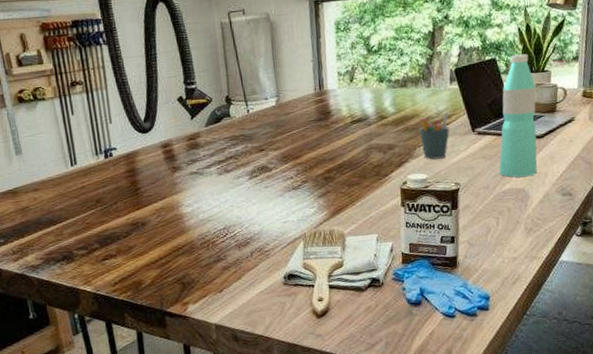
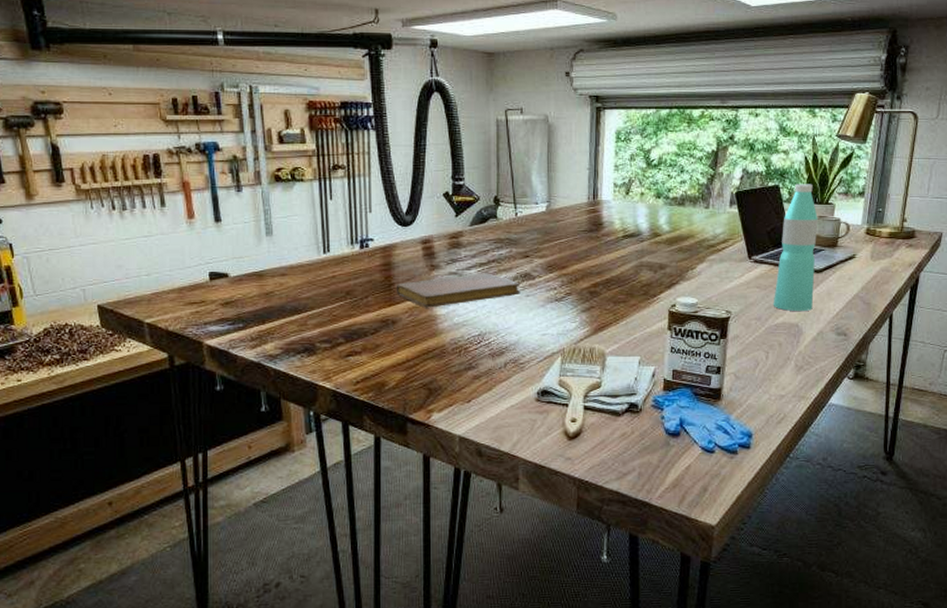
notebook: none [142,169,260,208] -> present [396,273,521,308]
pen holder: present [419,112,450,160] -> none [694,236,726,284]

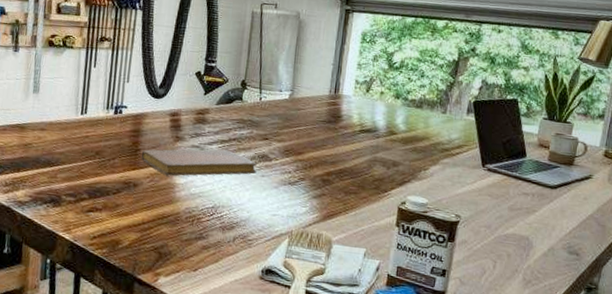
water bottle: present [774,184,818,311] -> none [505,100,555,225]

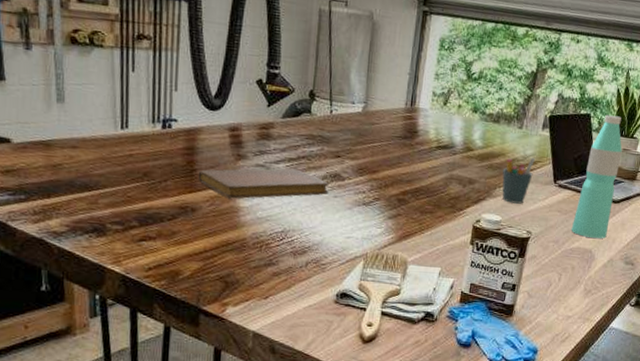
pen holder: none [427,141,460,187] -> present [502,158,535,204]
water bottle: none [505,100,555,225] -> present [572,114,622,238]

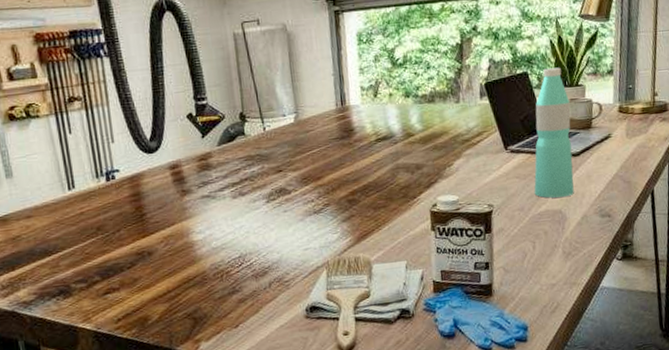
notebook: present [198,168,329,199] -> none [148,192,278,236]
pen holder: present [502,158,535,204] -> none [449,129,481,180]

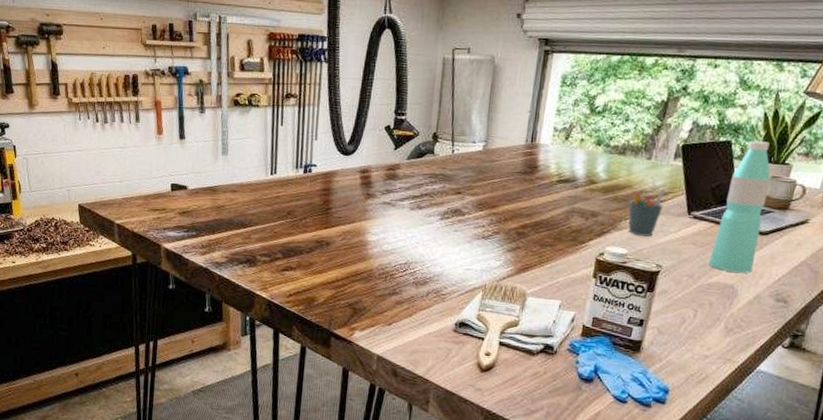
pen holder: none [449,129,481,180] -> present [628,189,666,237]

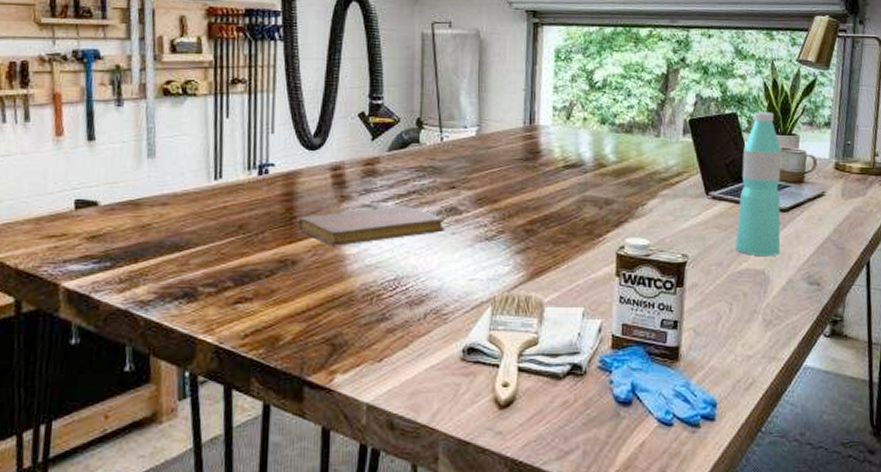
notebook: none [332,205,450,234] -> present [298,206,445,246]
pen holder: present [628,189,666,237] -> none [644,168,680,223]

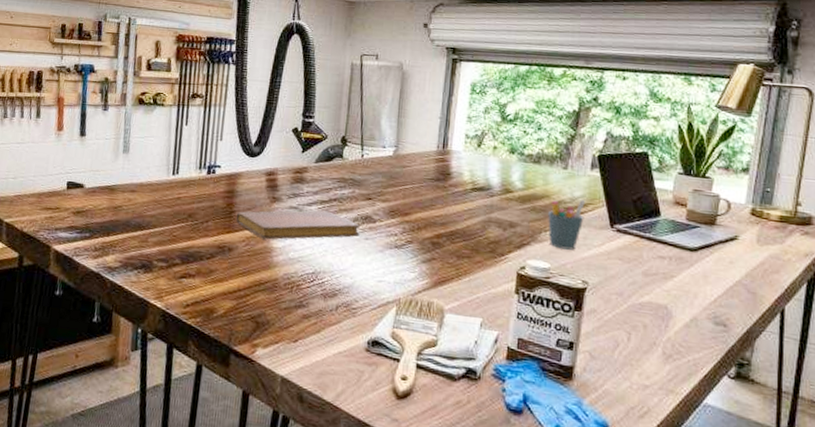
pen holder: none [644,168,680,223] -> present [548,200,585,250]
water bottle: present [736,112,782,255] -> none [639,152,693,293]

